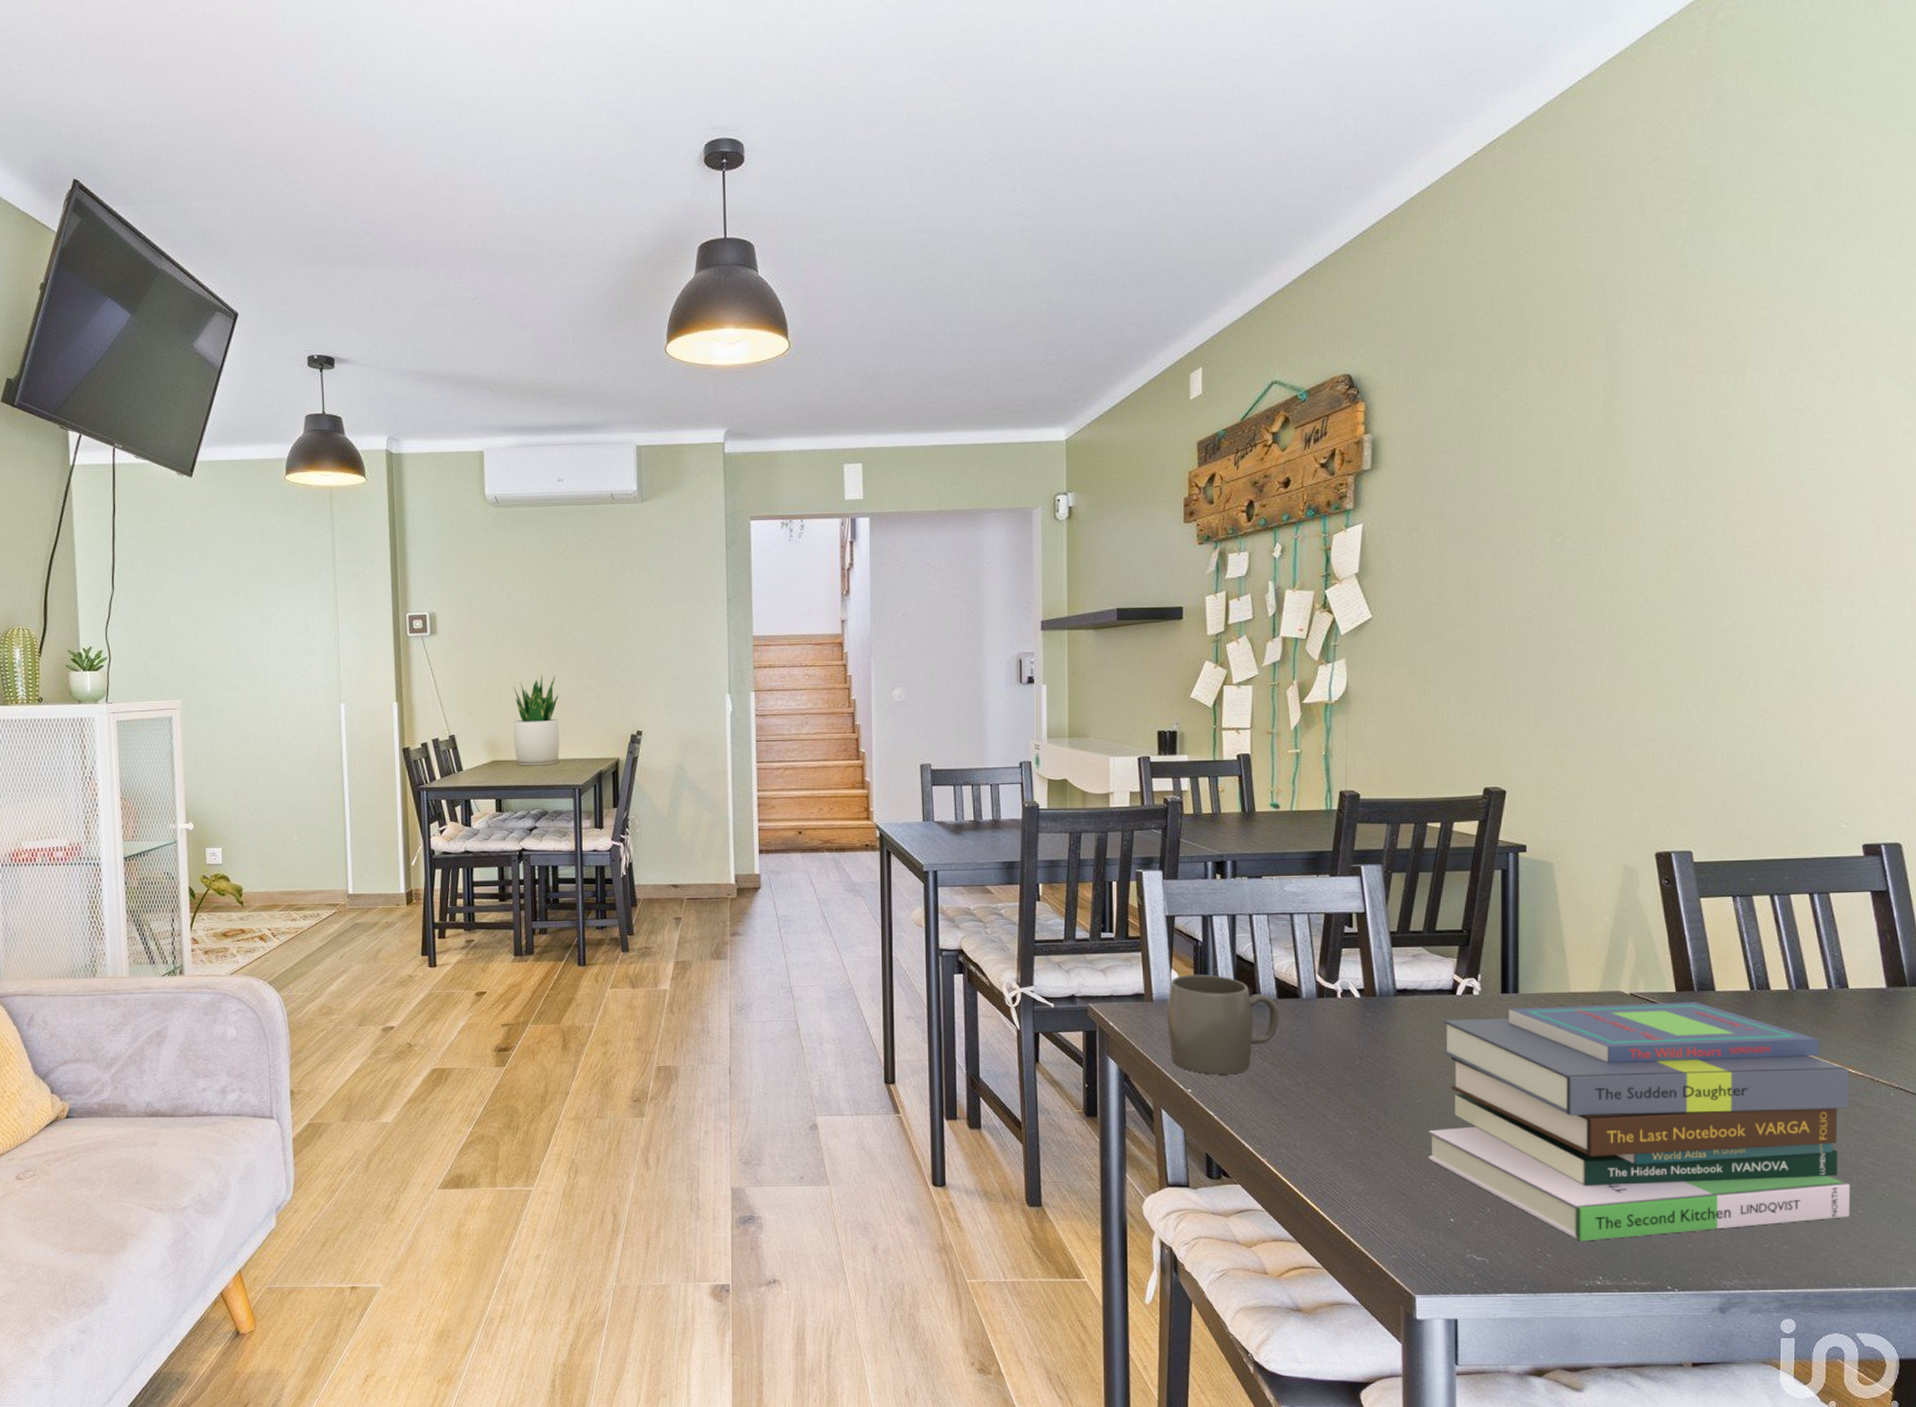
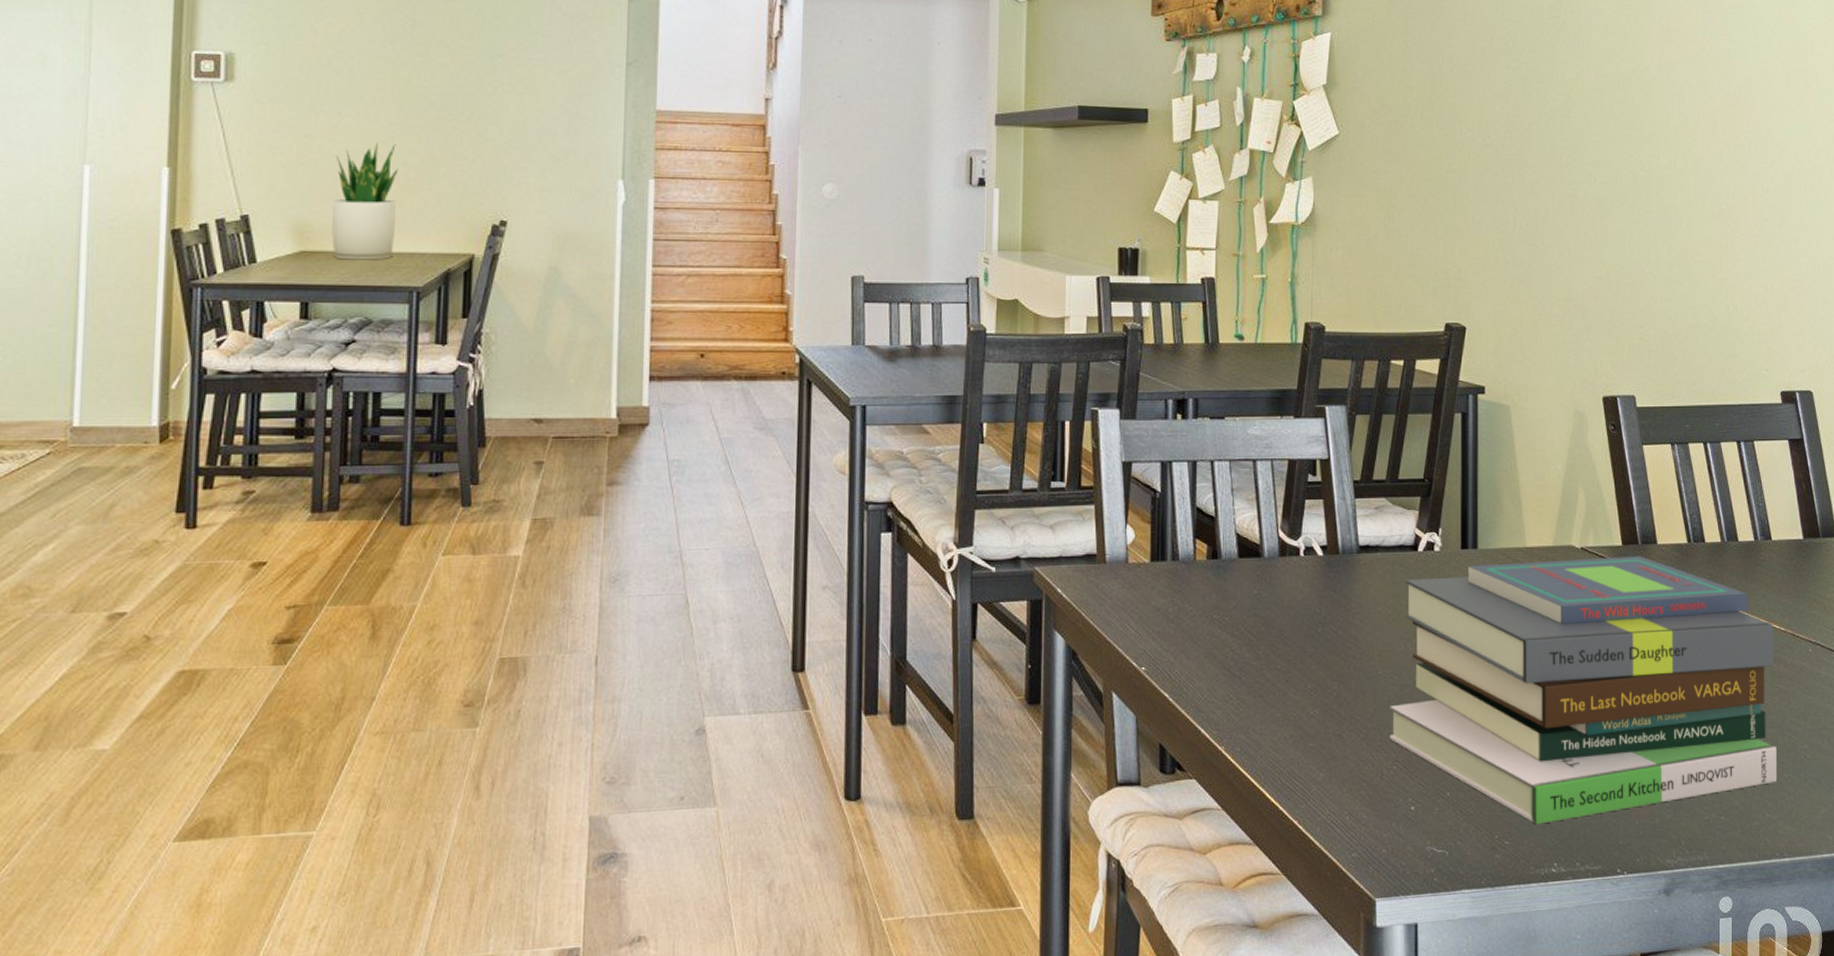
mug: present [1166,974,1279,1075] -> none [1120,530,1240,649]

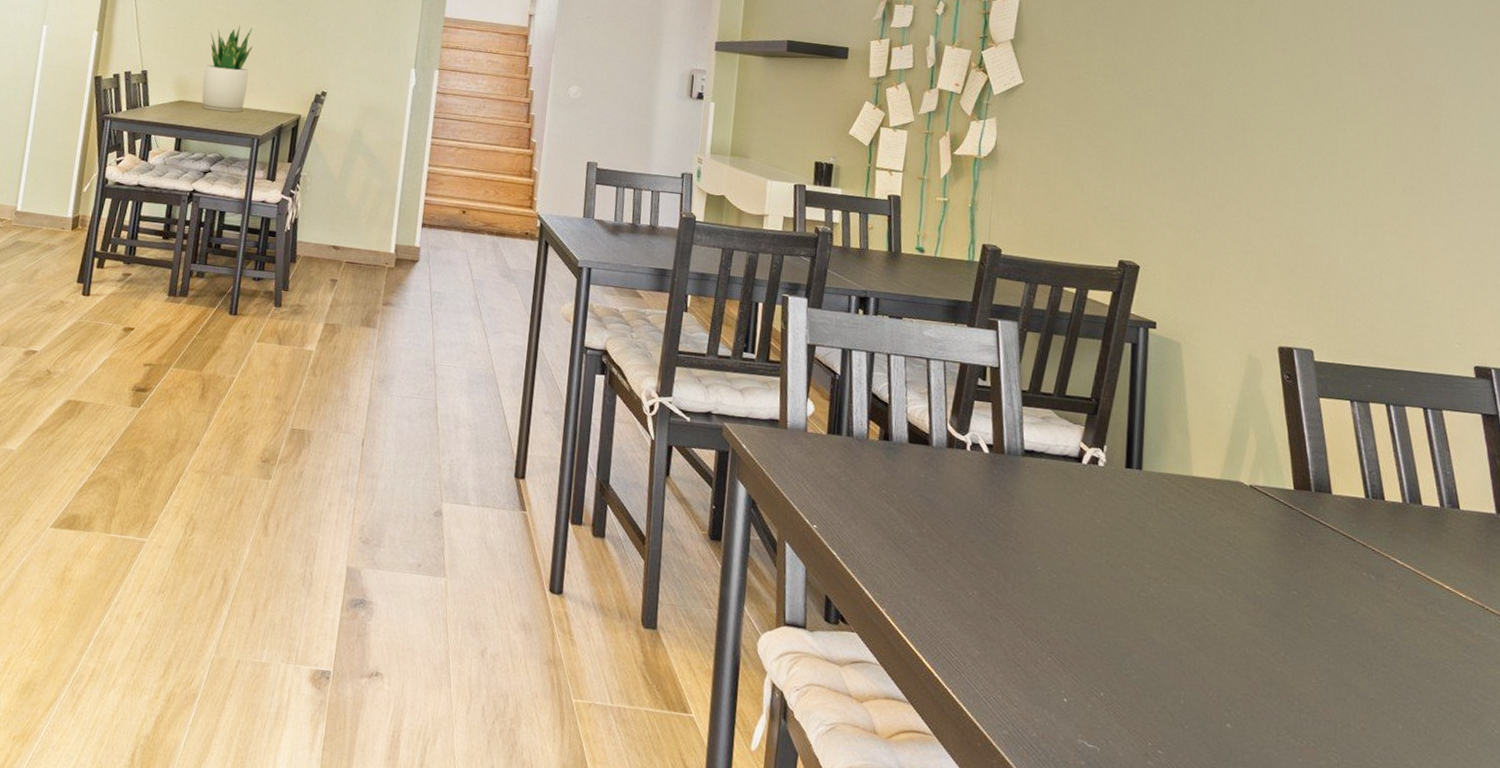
books: present [1389,556,1778,825] -> none [1045,484,1460,751]

